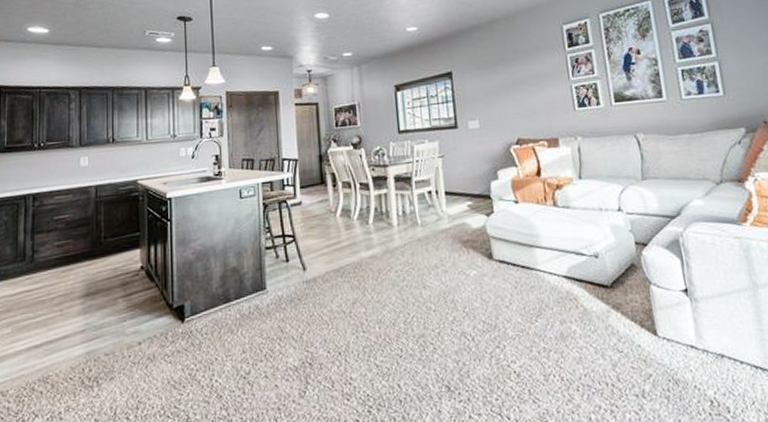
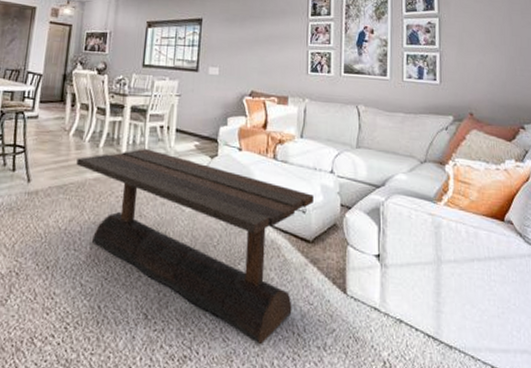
coffee table: none [348,216,605,402] -> present [76,148,314,345]

